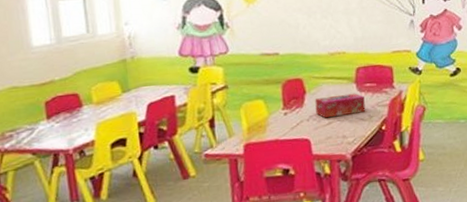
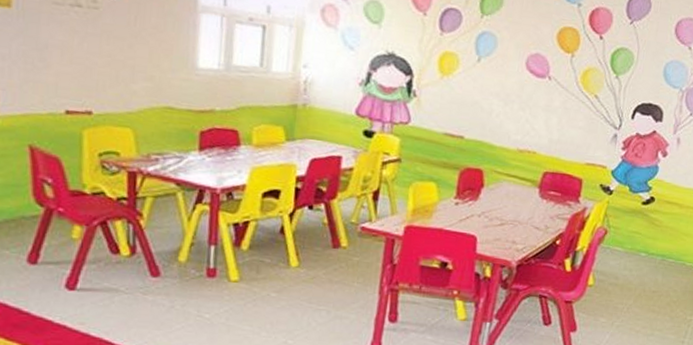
tissue box: present [315,93,366,118] -> none [489,195,545,221]

